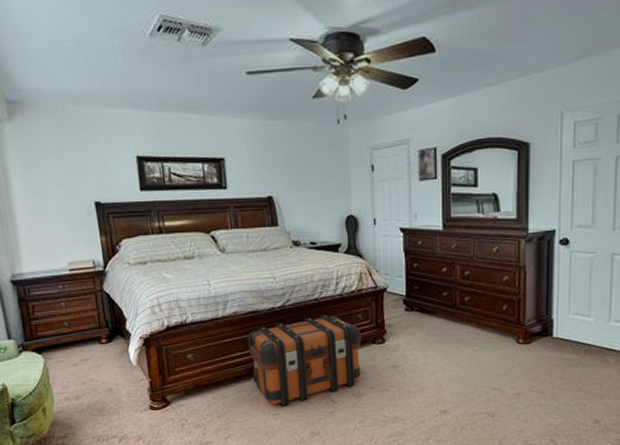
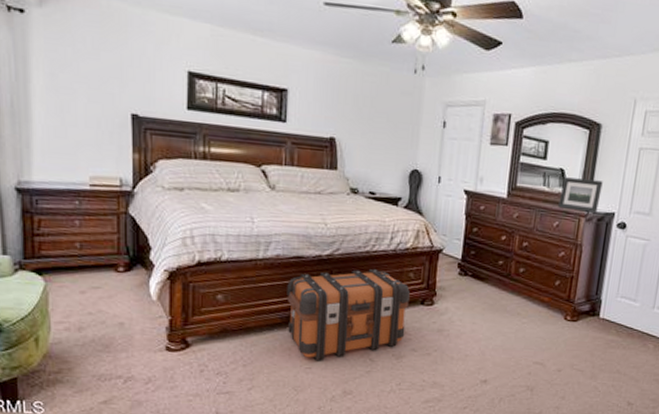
picture frame: none [496,199,539,234] -> present [558,177,603,214]

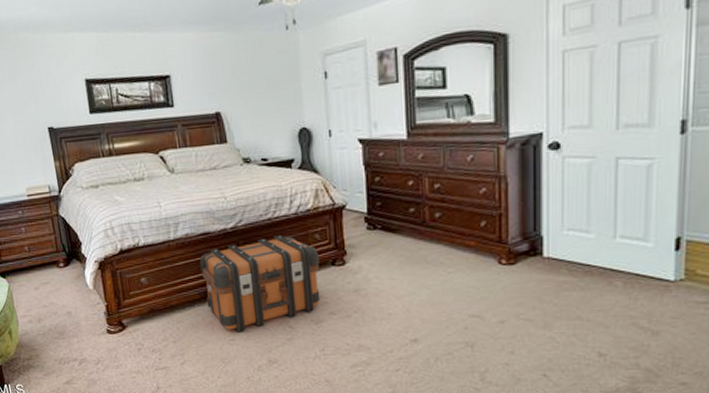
picture frame: present [558,177,603,214] -> none [469,99,521,140]

